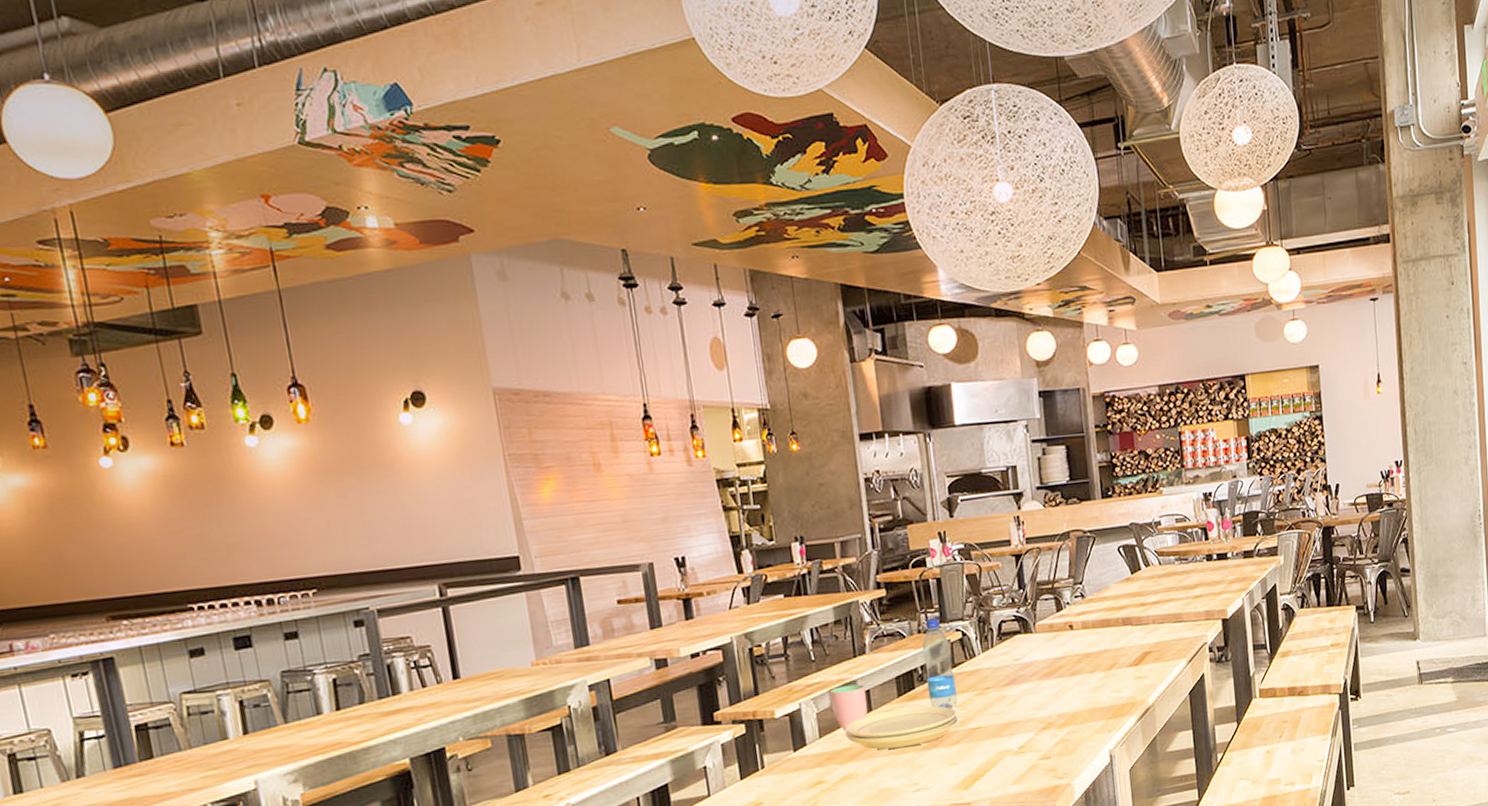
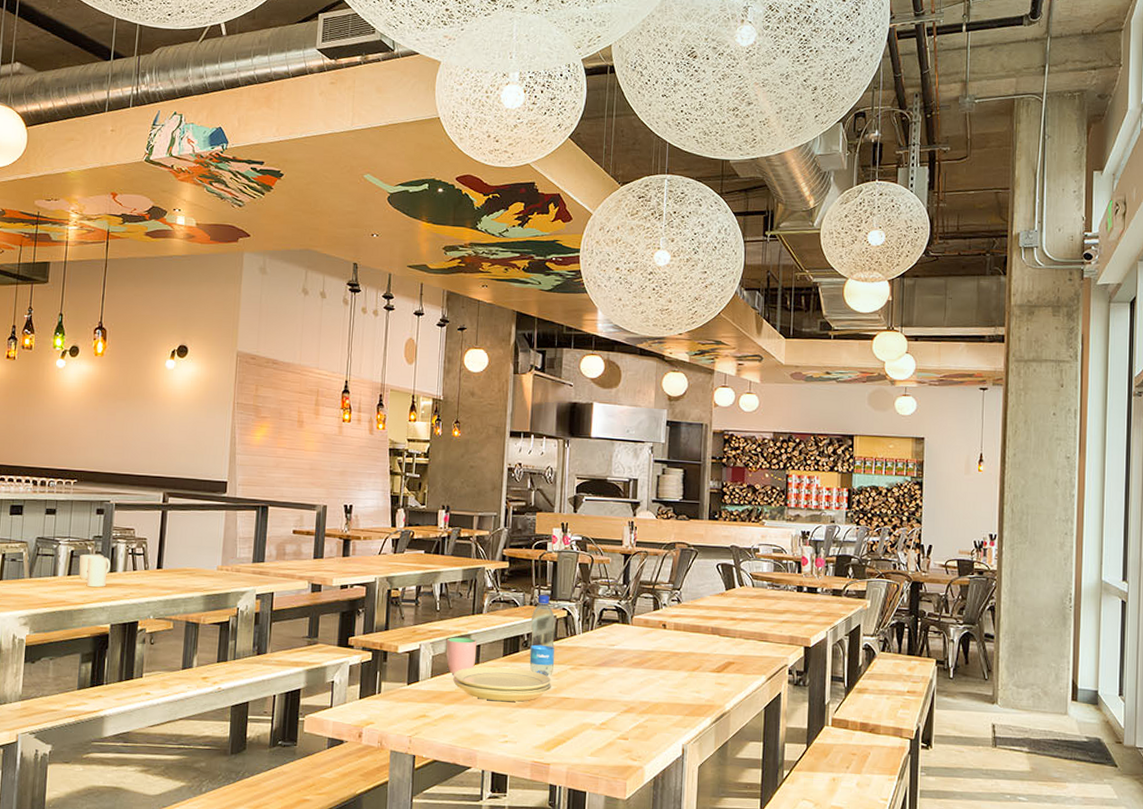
mug: none [345,676,392,712] -> present [78,554,111,580]
cup: none [358,678,392,720] -> present [86,557,108,588]

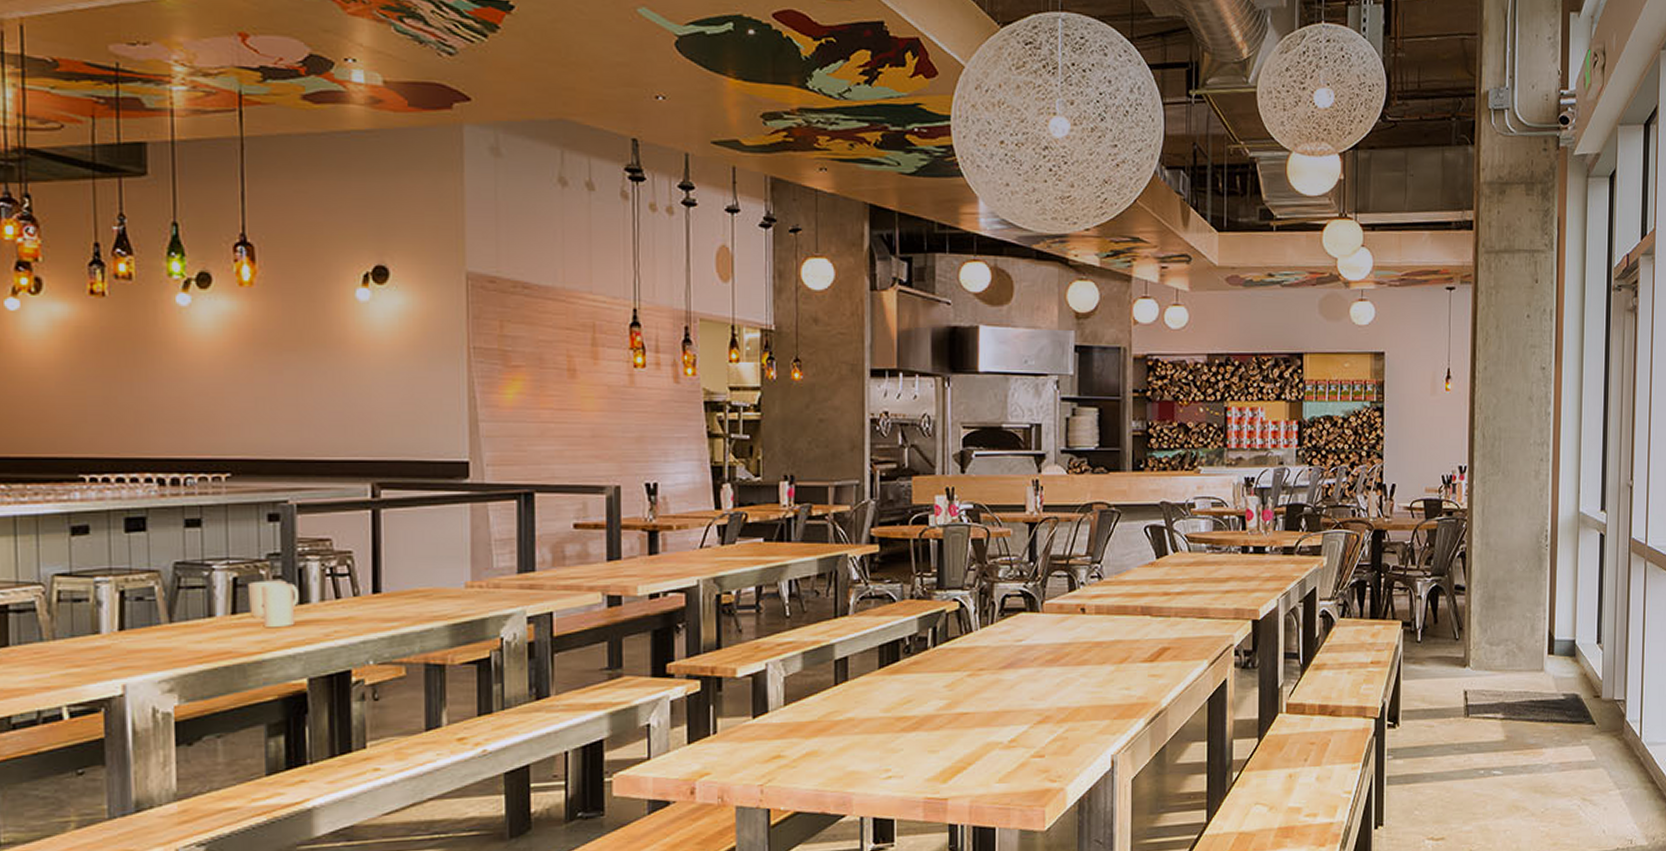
cup: present [446,637,477,674] -> none [802,649,844,698]
plate: present [453,666,552,702] -> none [814,681,944,727]
bottle: present [529,595,556,677] -> none [912,584,947,689]

